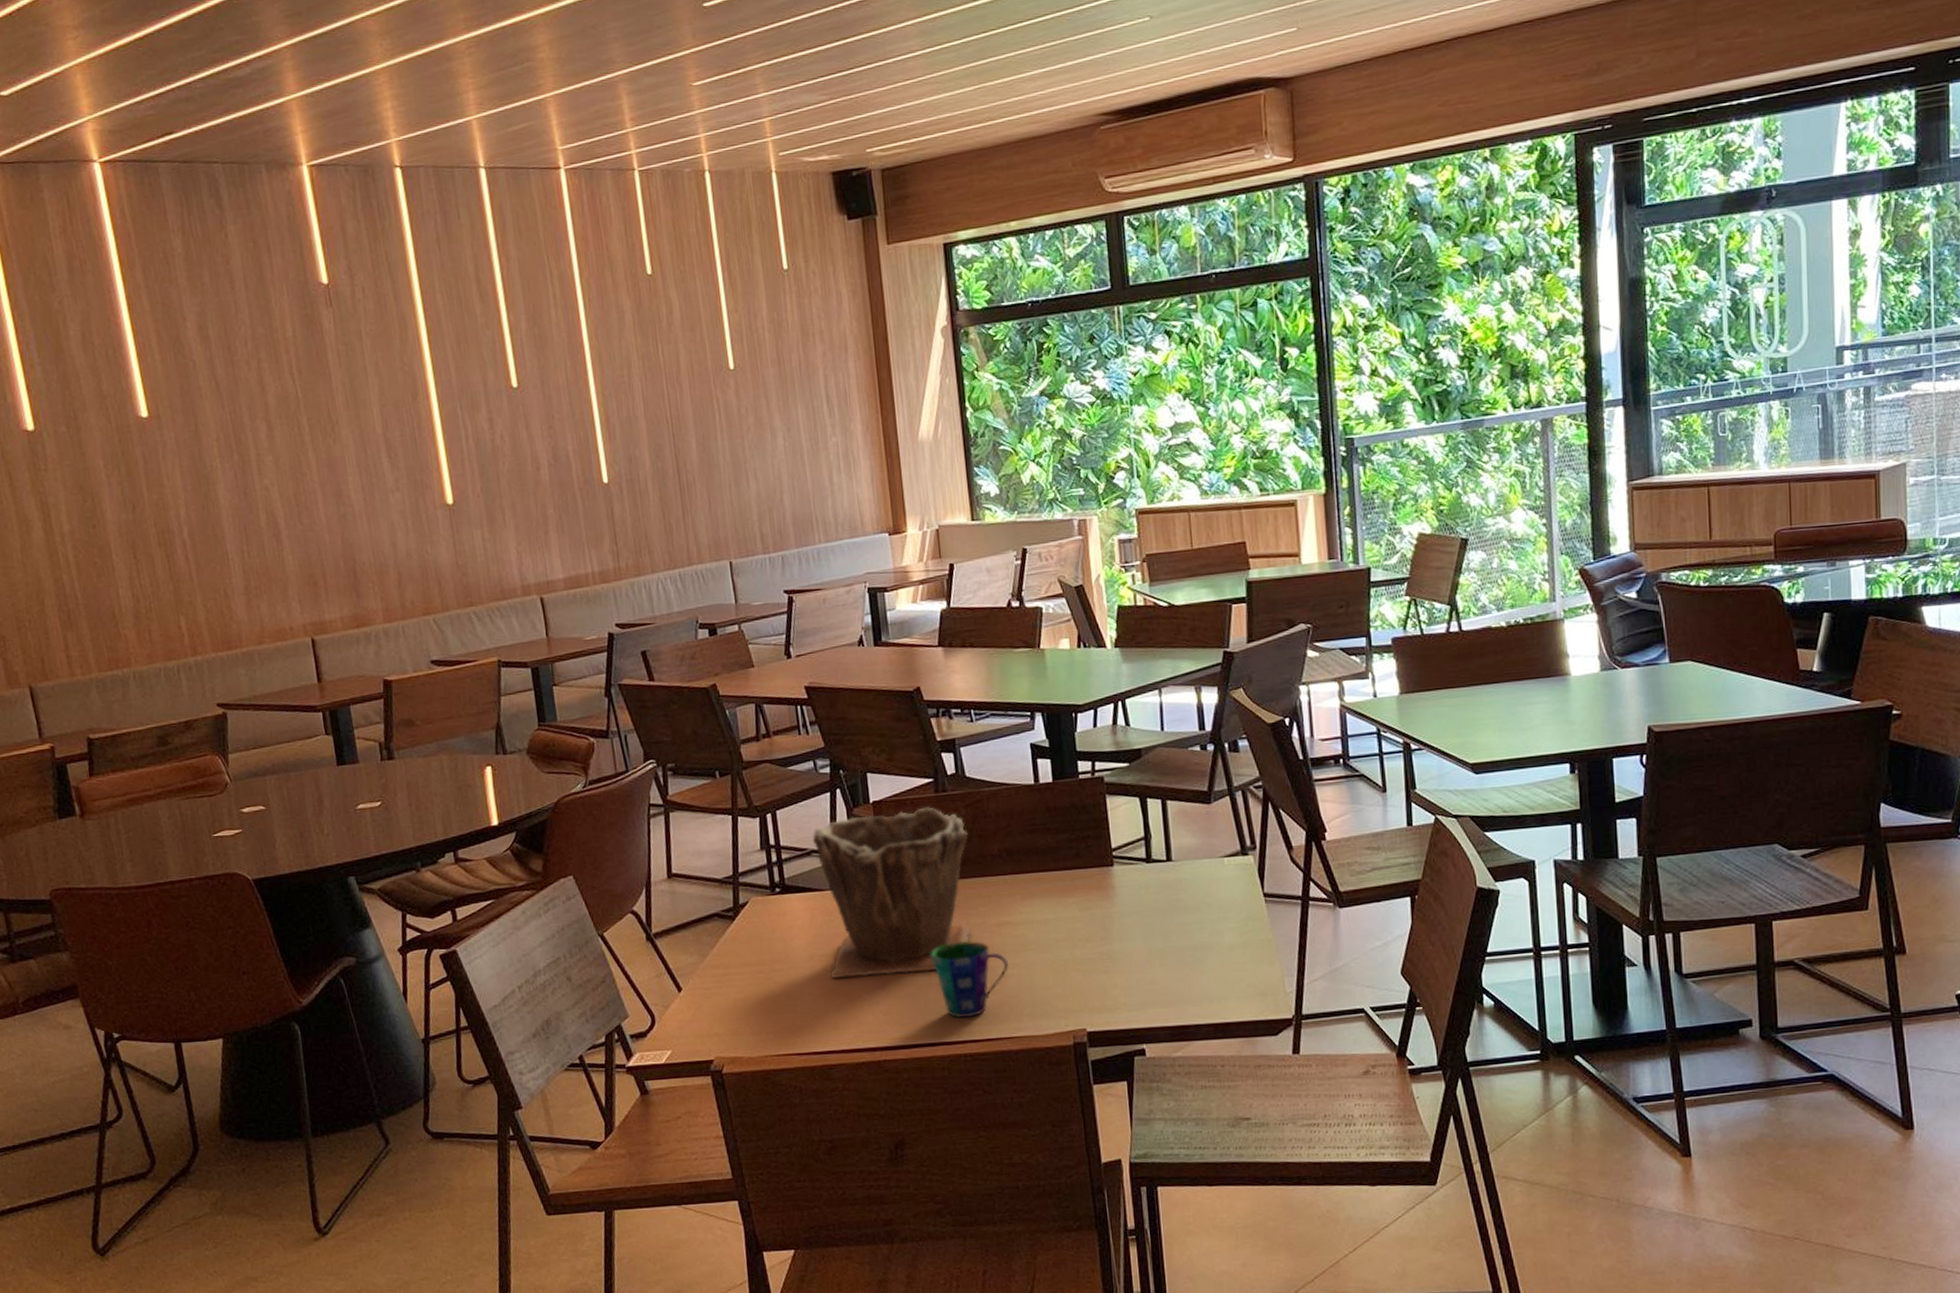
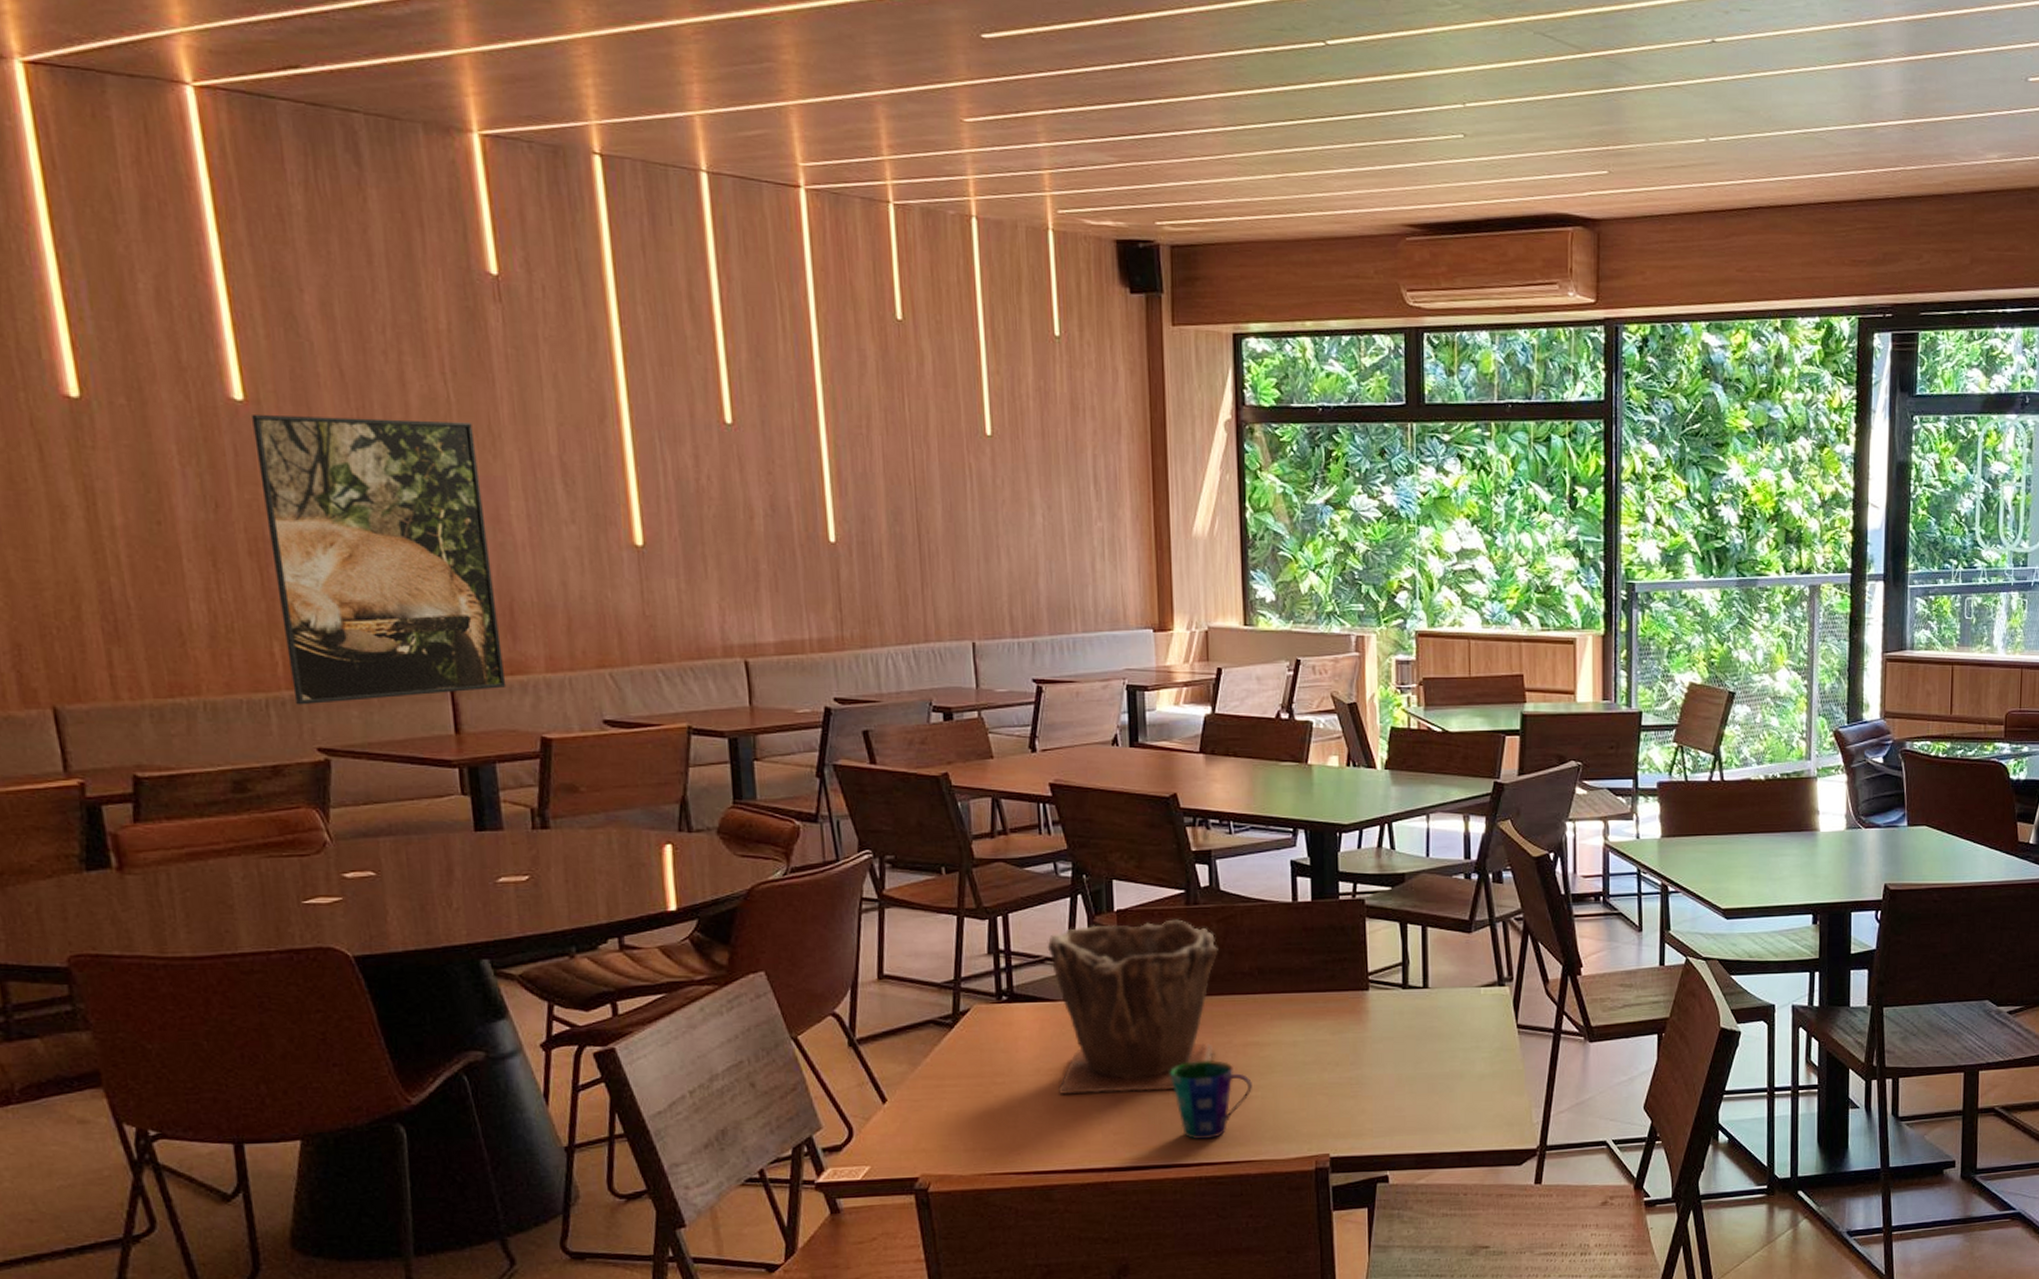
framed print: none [155,413,355,669] -> present [252,415,507,705]

